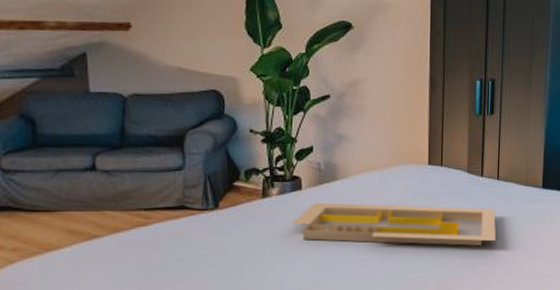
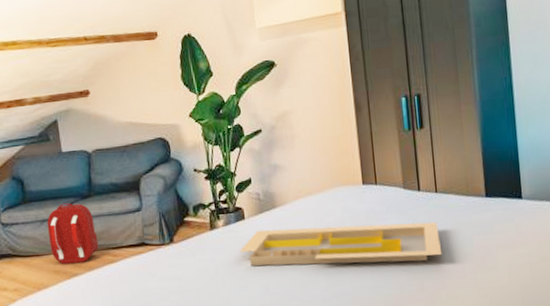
backpack: none [63,153,127,224] -> present [47,203,99,265]

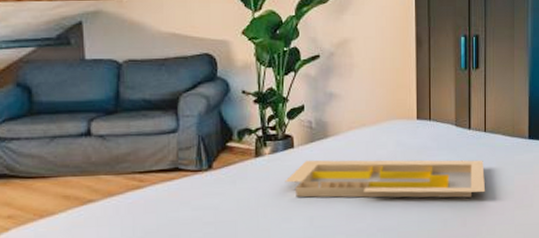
backpack: present [47,203,99,265] -> none [58,118,122,189]

